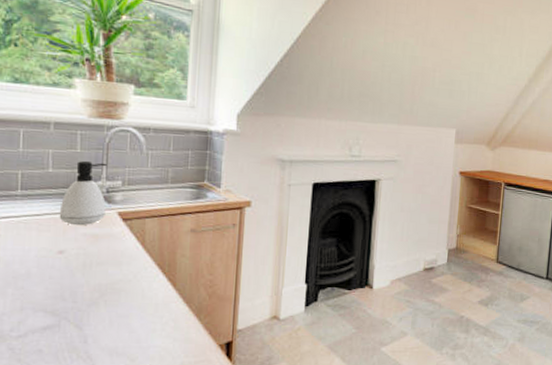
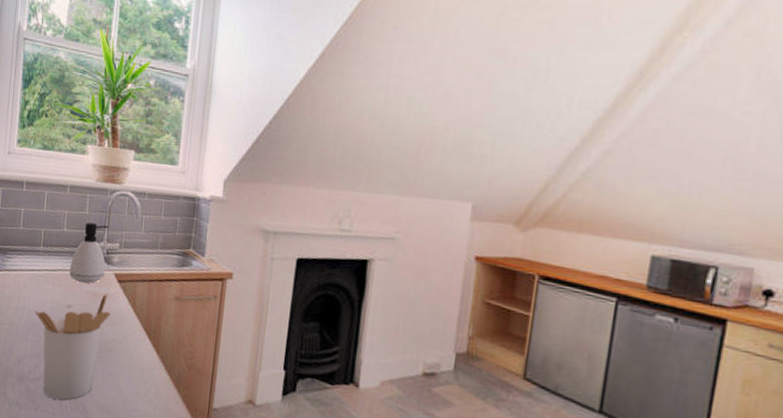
utensil holder: none [14,234,115,352] -> present [34,293,110,400]

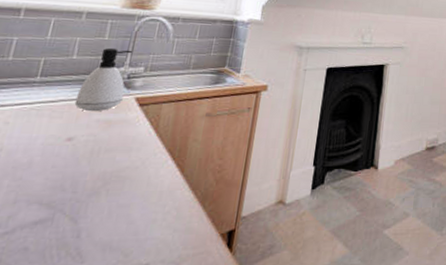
utensil holder: present [34,293,110,400] -> none [17,119,126,250]

